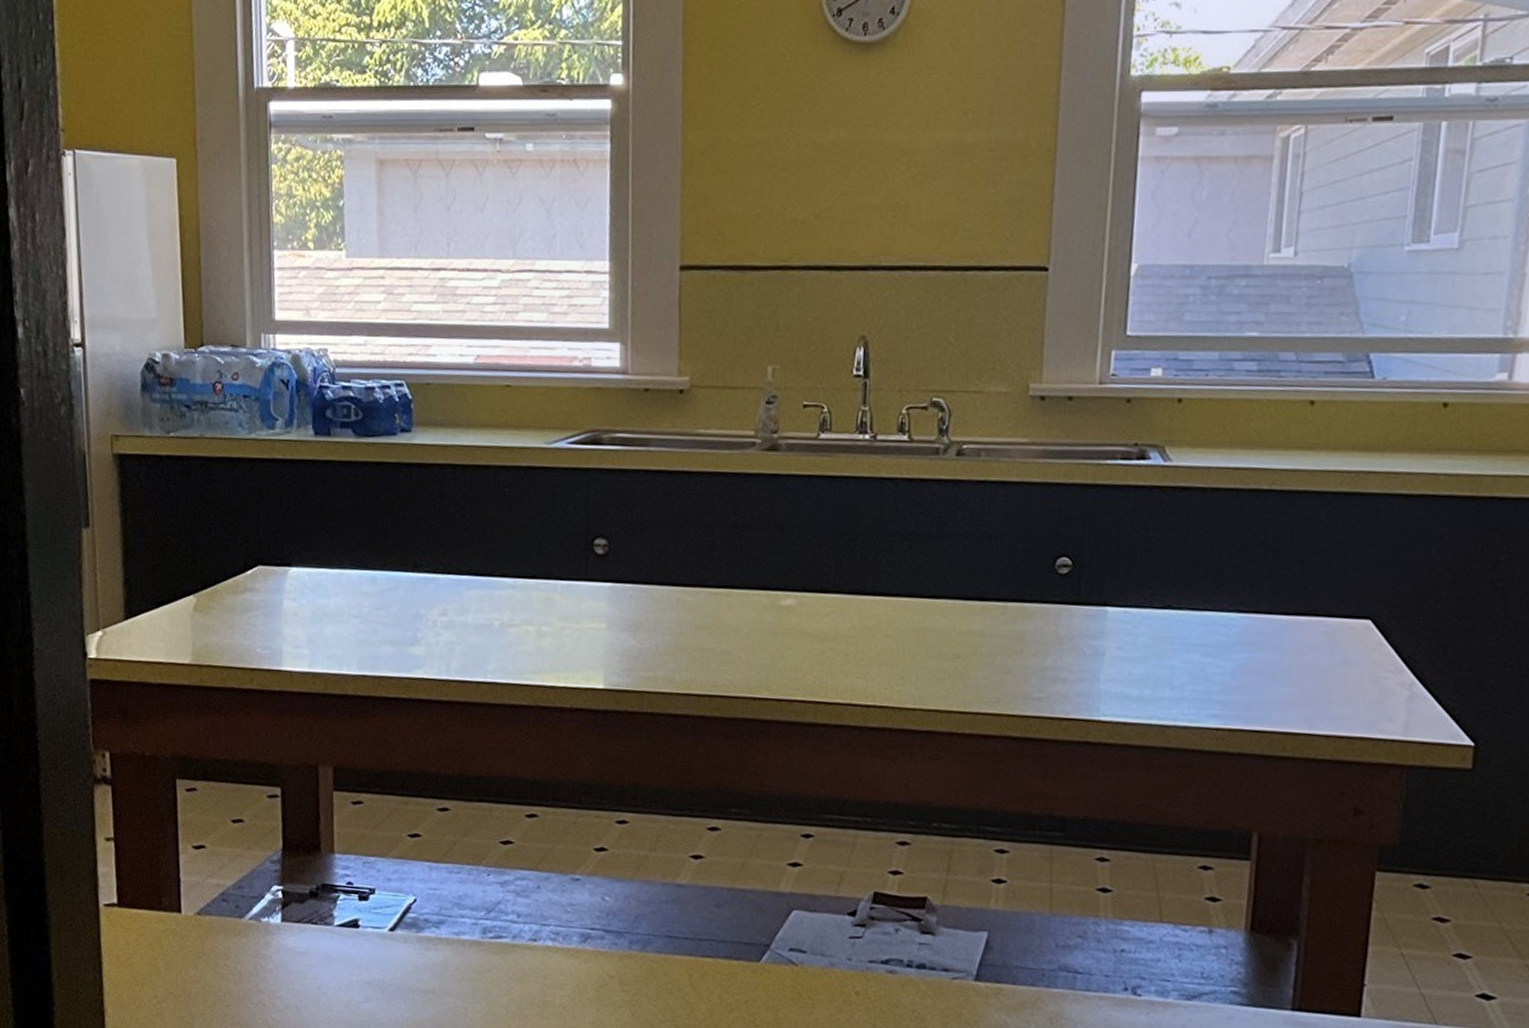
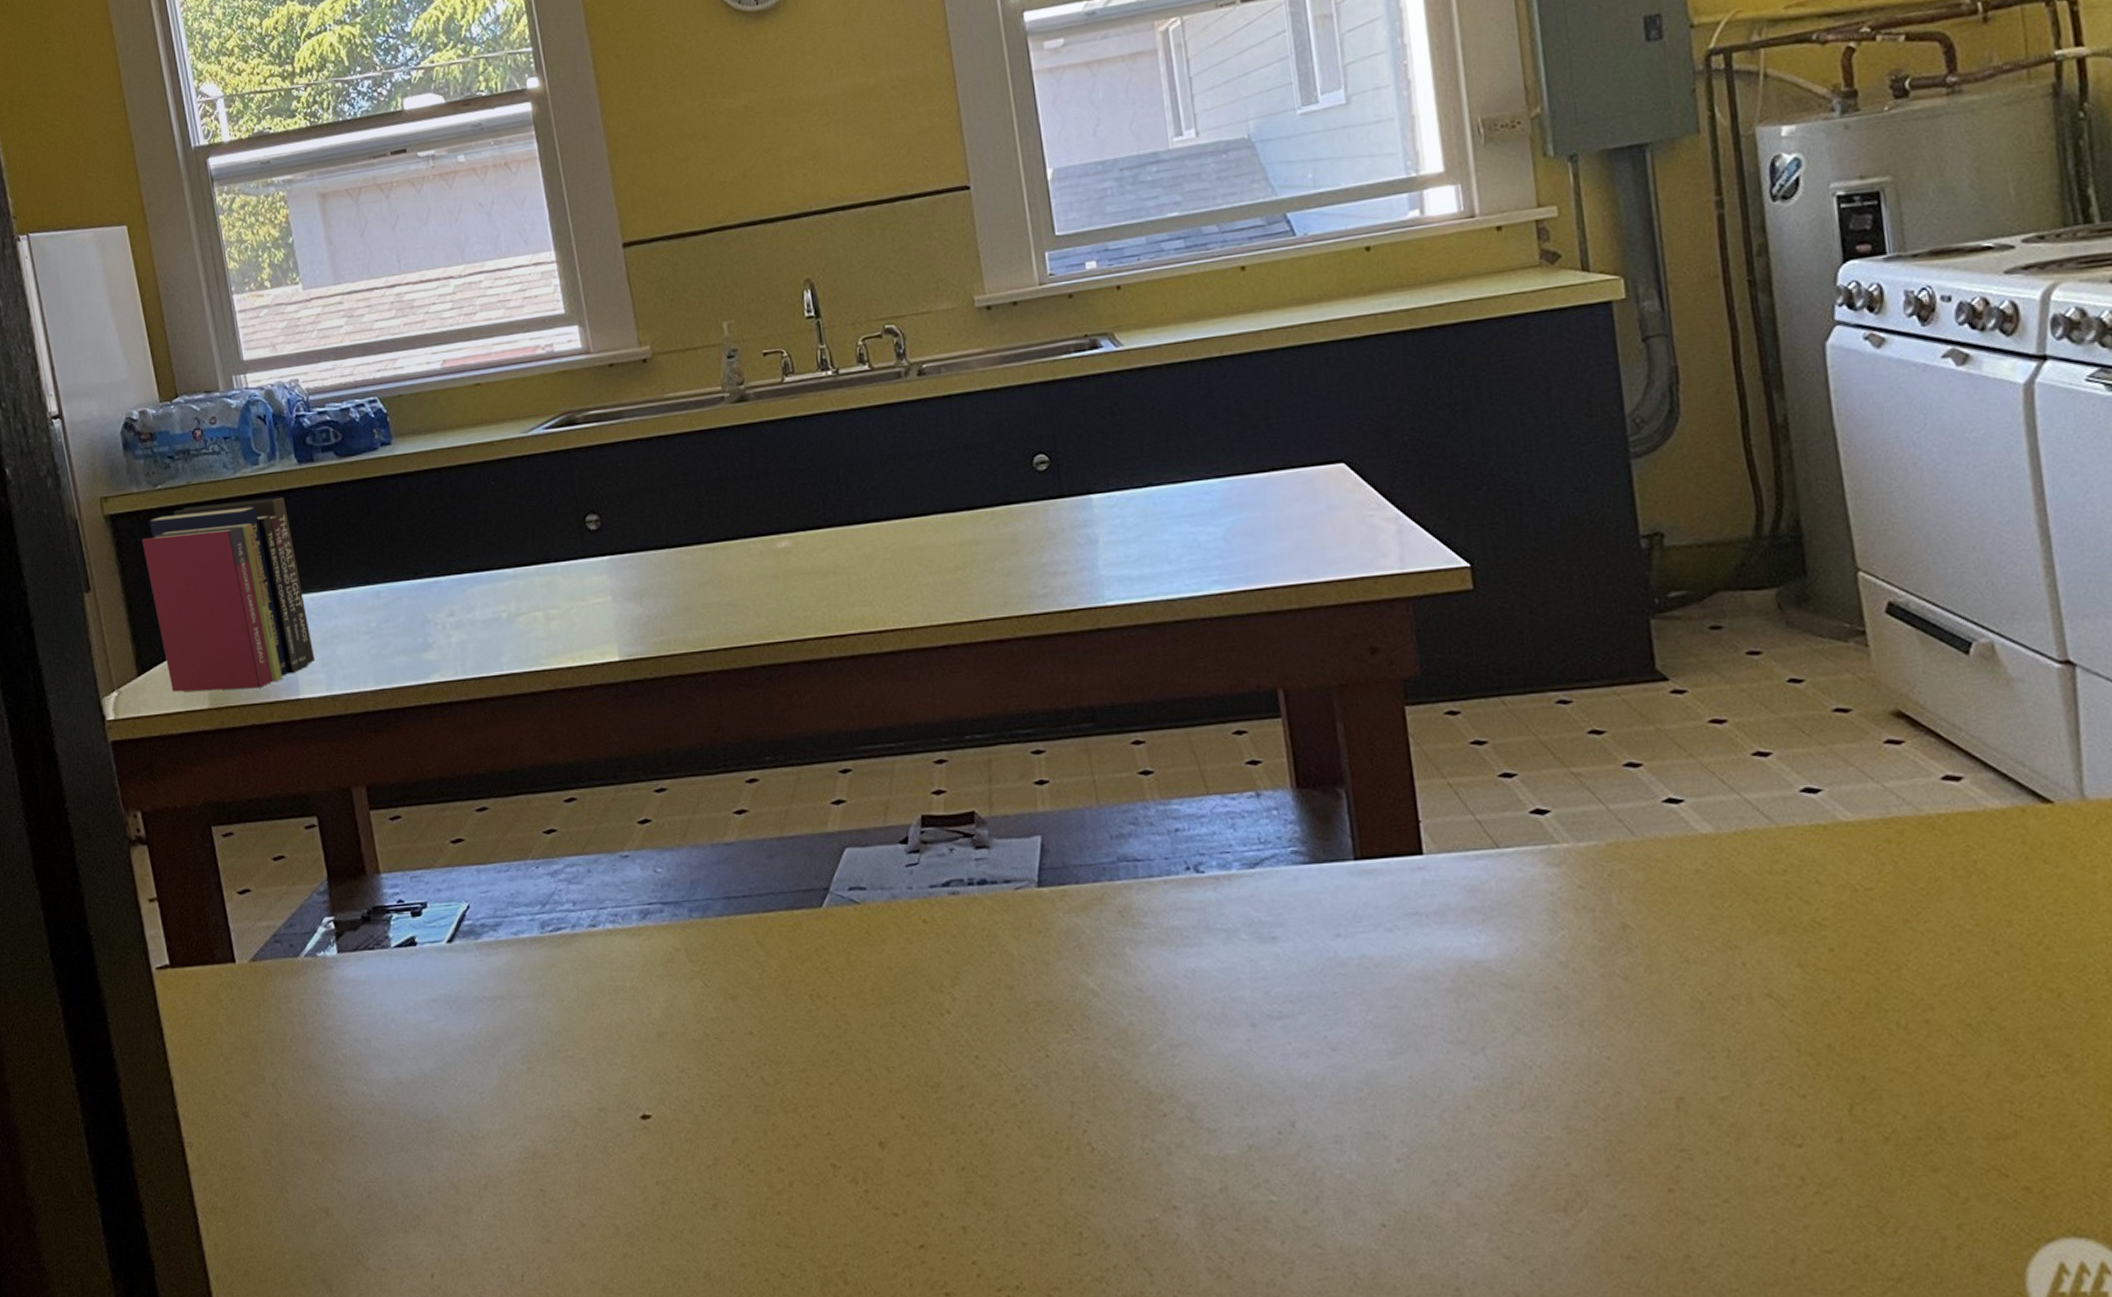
books: none [147,460,303,653] -> present [142,498,316,693]

